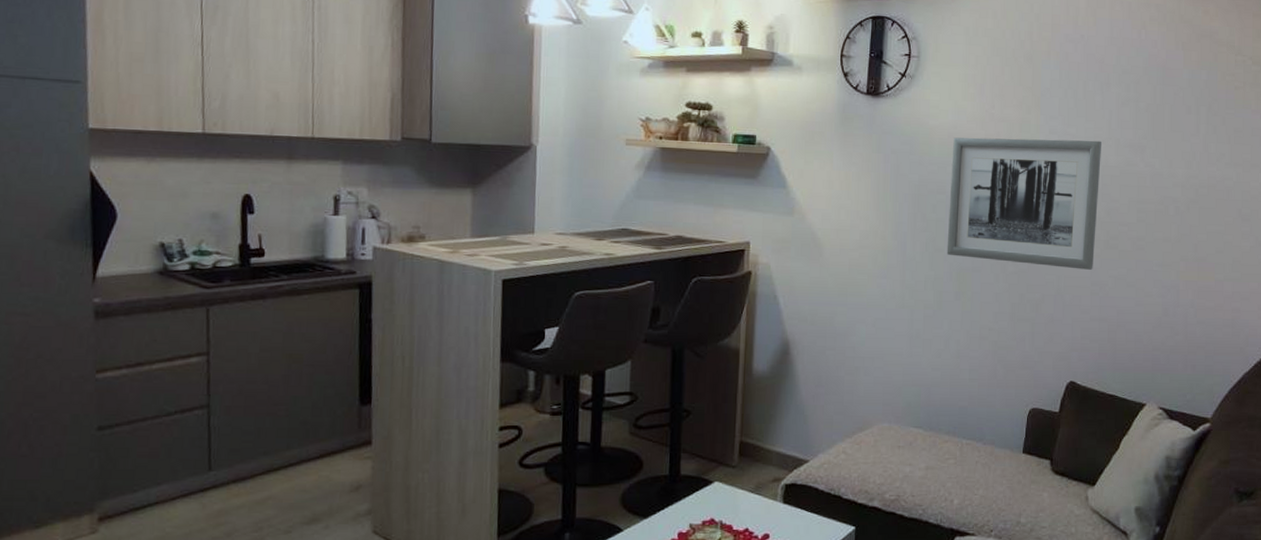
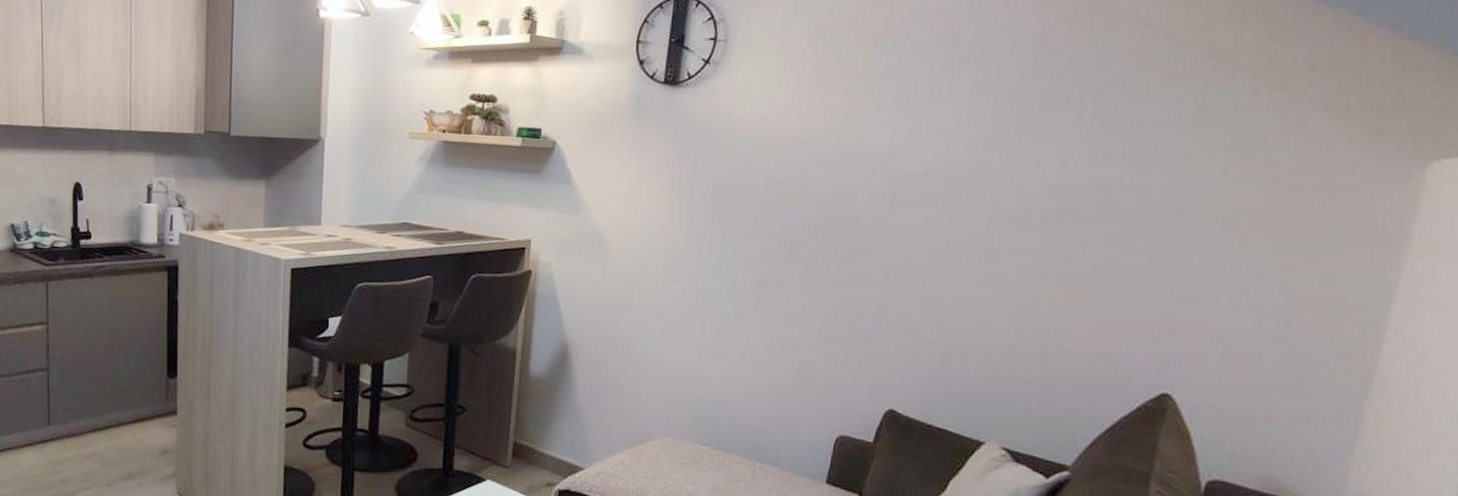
wall art: present [946,137,1101,270] -> none [747,131,948,285]

